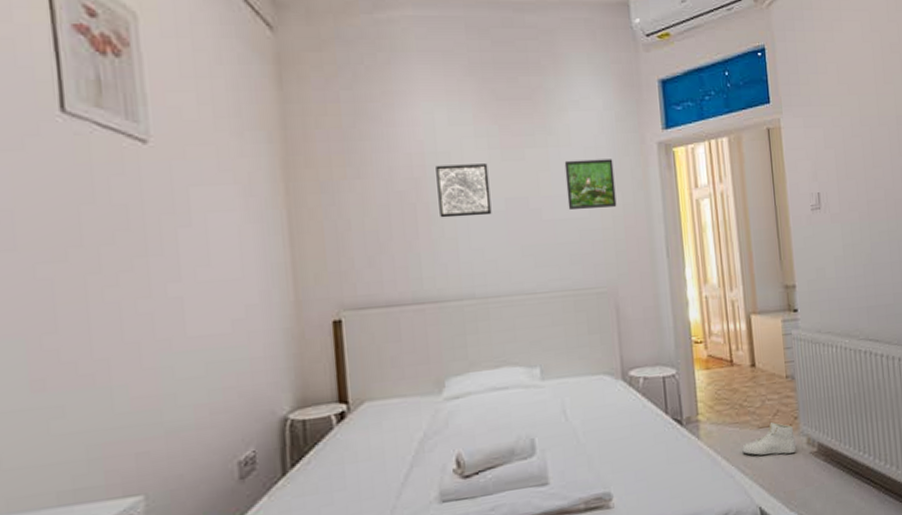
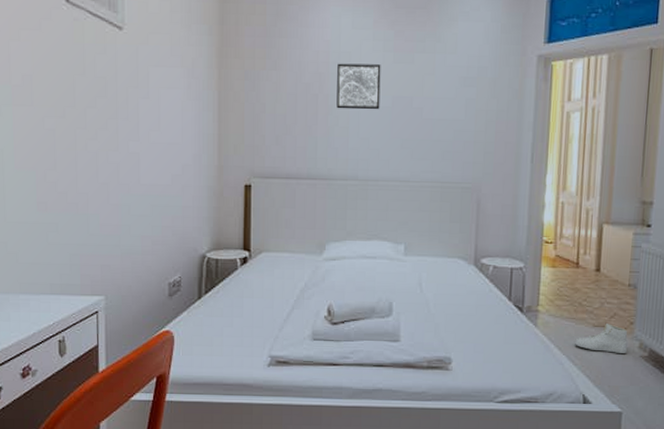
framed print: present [564,159,617,211] -> none [446,67,493,112]

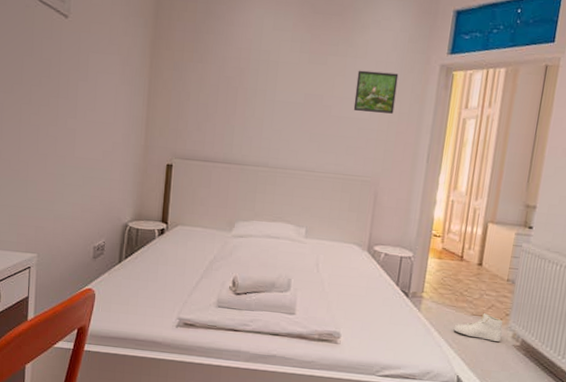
wall art: present [336,63,381,110] -> none [254,60,297,105]
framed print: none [446,67,493,112] -> present [353,70,399,114]

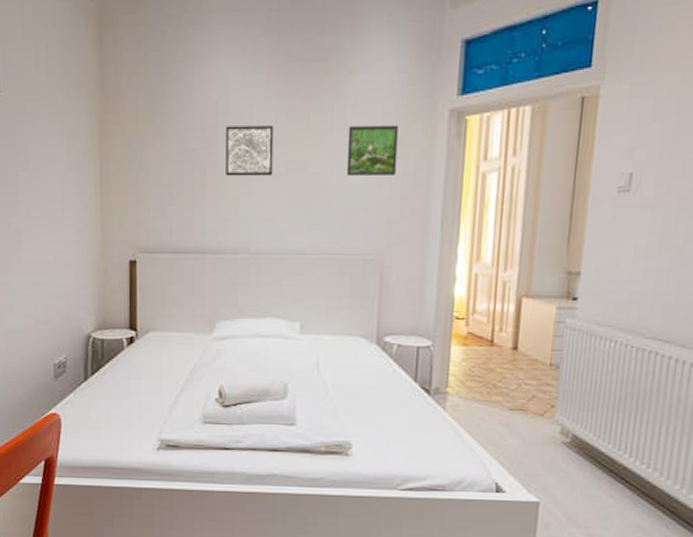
wall art: none [254,60,297,105] -> present [226,126,274,176]
sneaker: present [453,313,503,342] -> none [488,407,548,439]

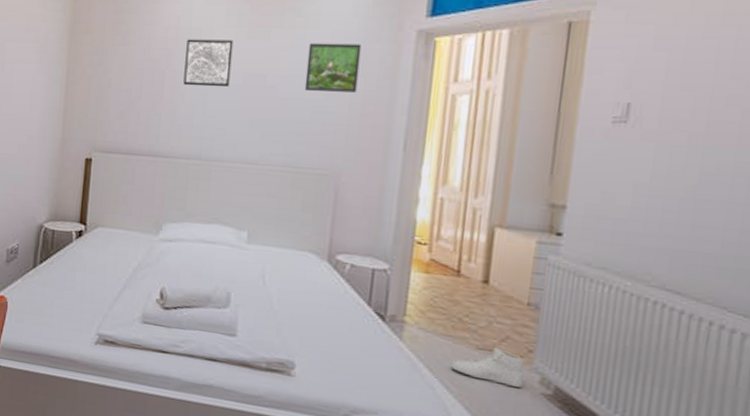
sneaker: none [488,407,548,439] -> present [451,347,525,387]

